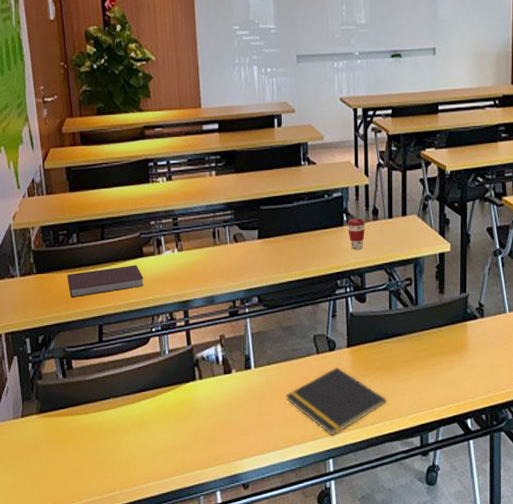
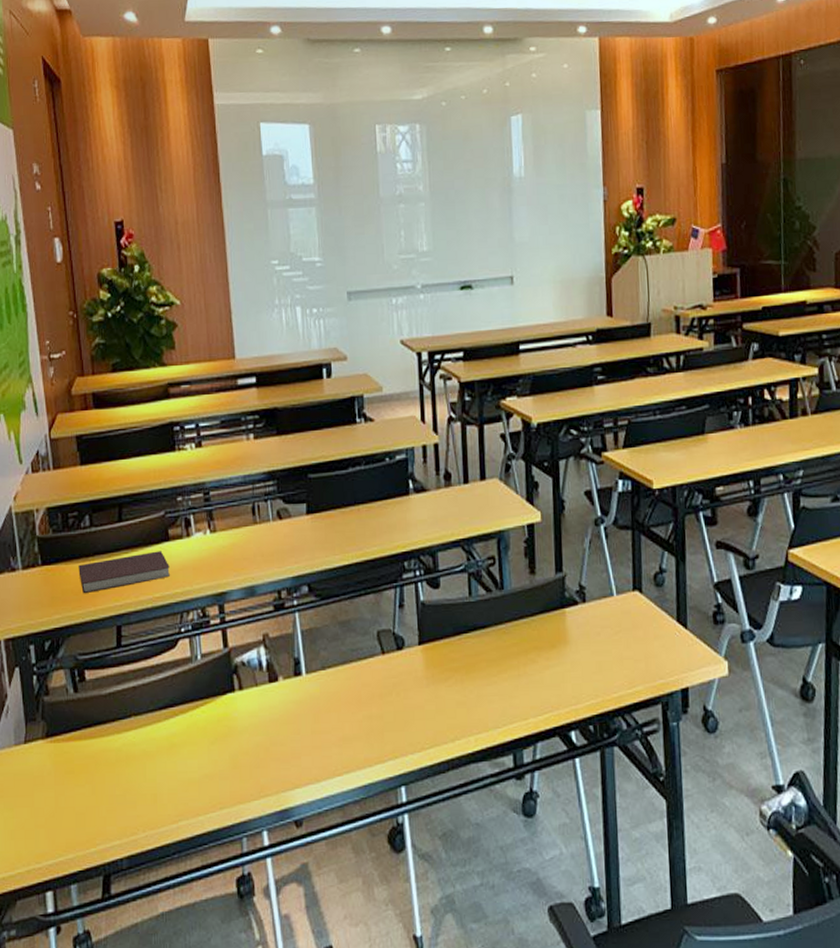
notepad: present [286,367,388,436] -> none [345,670,471,757]
coffee cup: present [347,218,366,249] -> none [413,485,437,523]

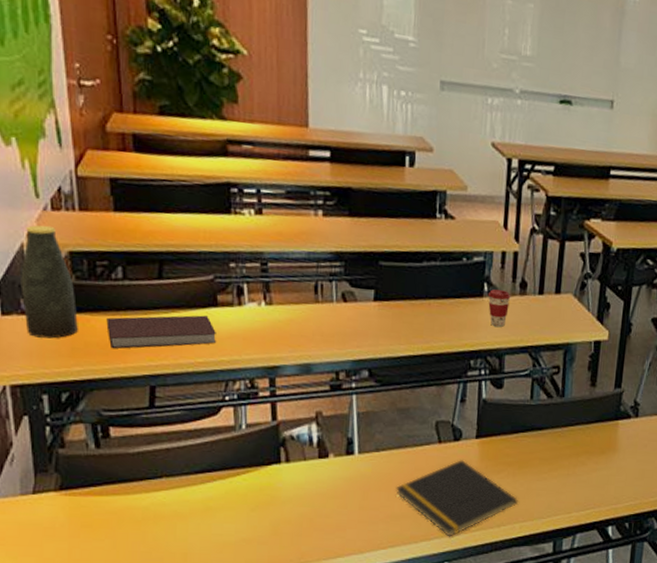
bottle: none [10,488,56,591] -> present [20,225,78,339]
notepad: none [345,670,471,757] -> present [396,460,519,537]
coffee cup: none [413,485,437,523] -> present [487,289,511,327]

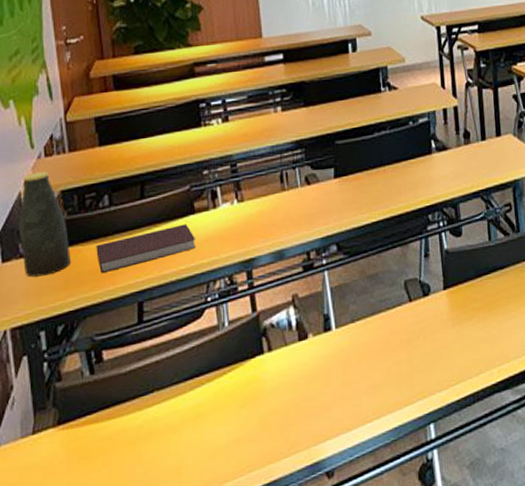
notepad: present [396,460,519,537] -> none [374,314,493,396]
coffee cup: present [487,289,511,327] -> none [436,143,457,179]

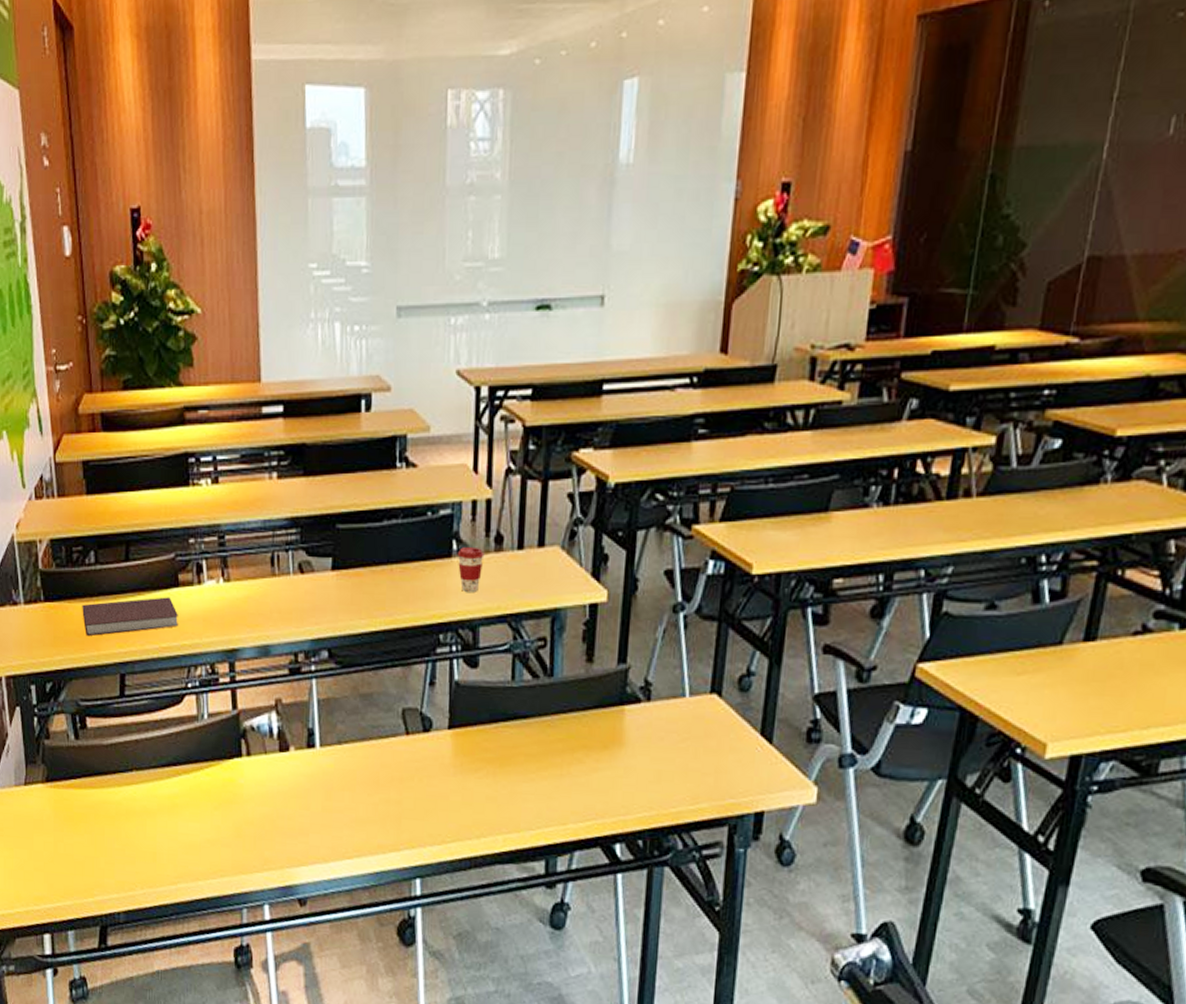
bottle: present [19,172,71,277] -> none [12,516,58,628]
coffee cup: none [436,143,457,179] -> present [457,547,485,592]

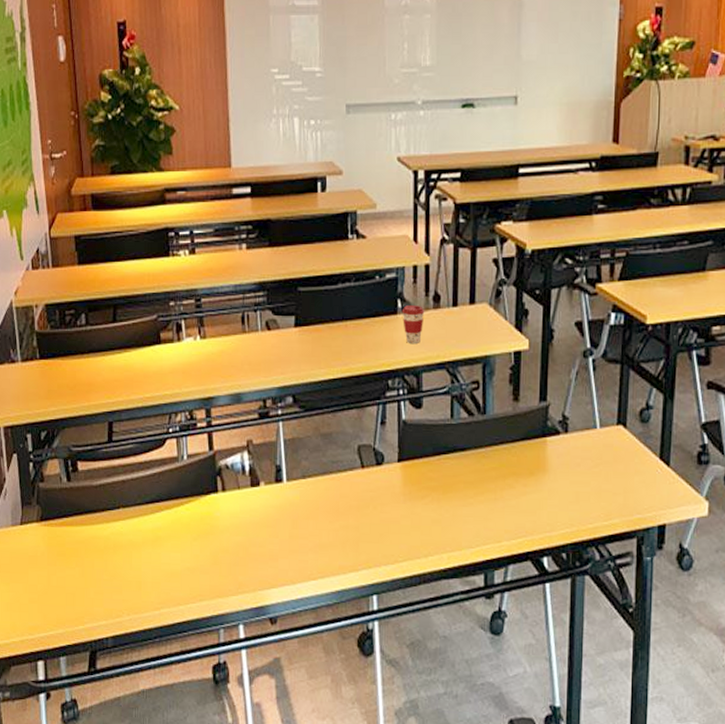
notebook: present [82,597,178,637] -> none [74,353,160,389]

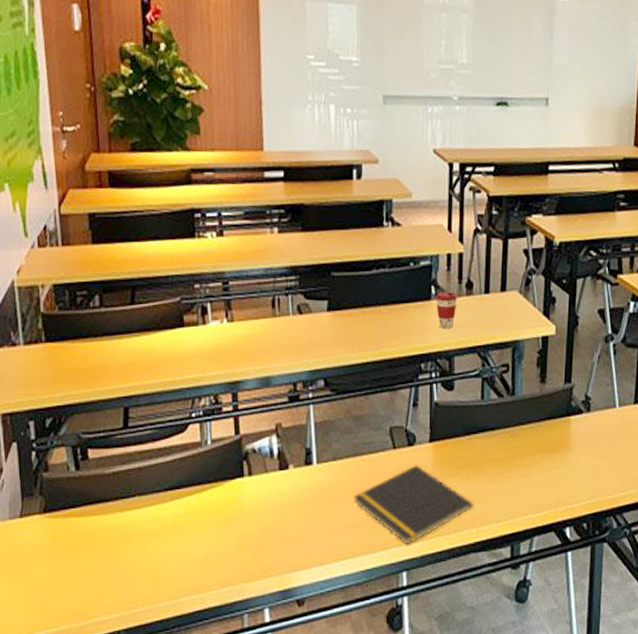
notepad: none [323,485,445,568] -> present [353,465,474,545]

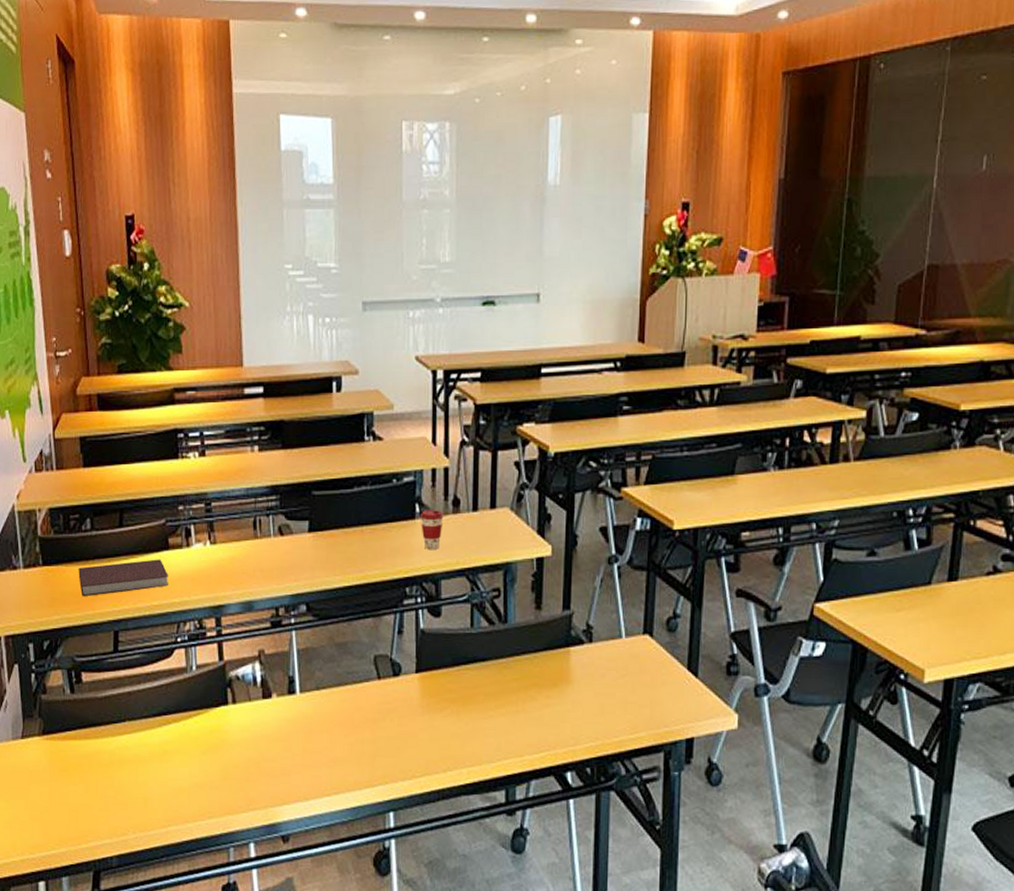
notebook: none [85,336,183,374] -> present [78,559,168,597]
notepad: present [353,465,474,545] -> none [337,697,465,783]

